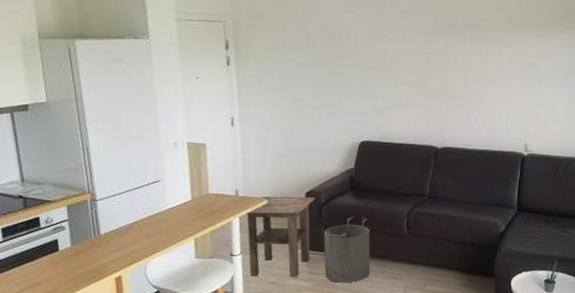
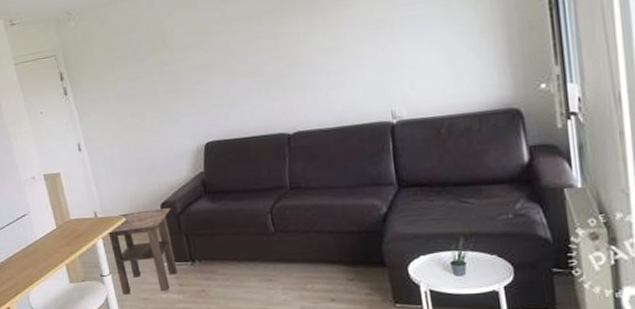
bucket: present [323,216,371,283] -> none [185,220,243,292]

